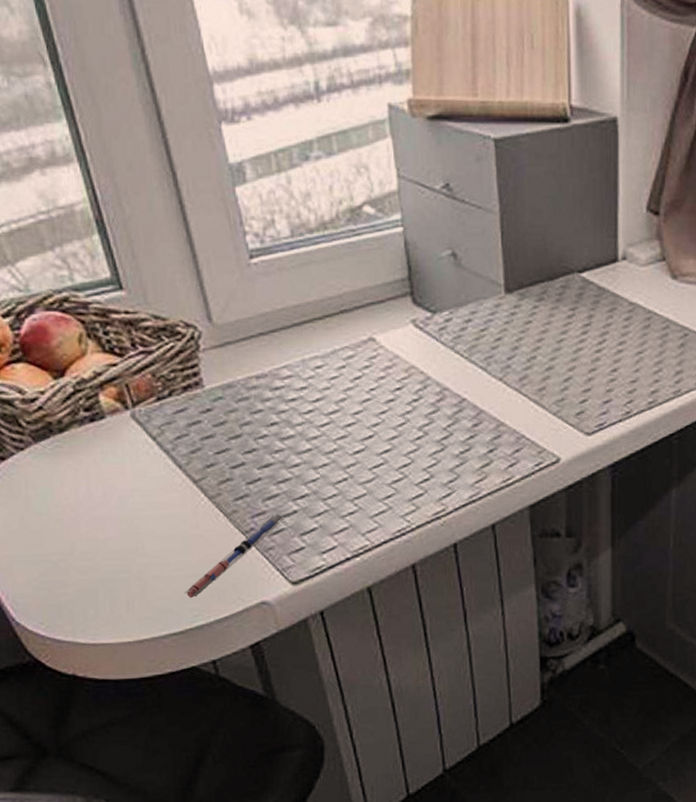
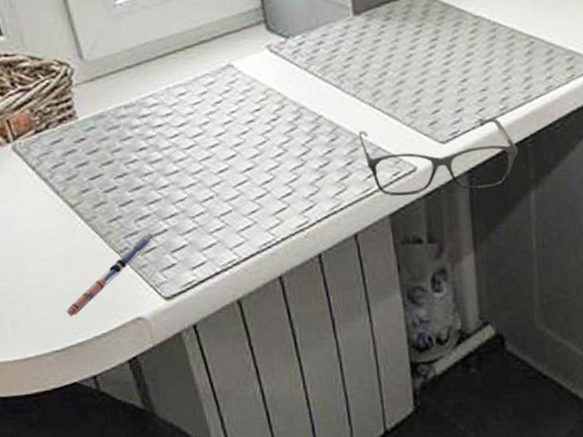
eyeglasses: none [503,411,664,487] -> present [358,117,519,196]

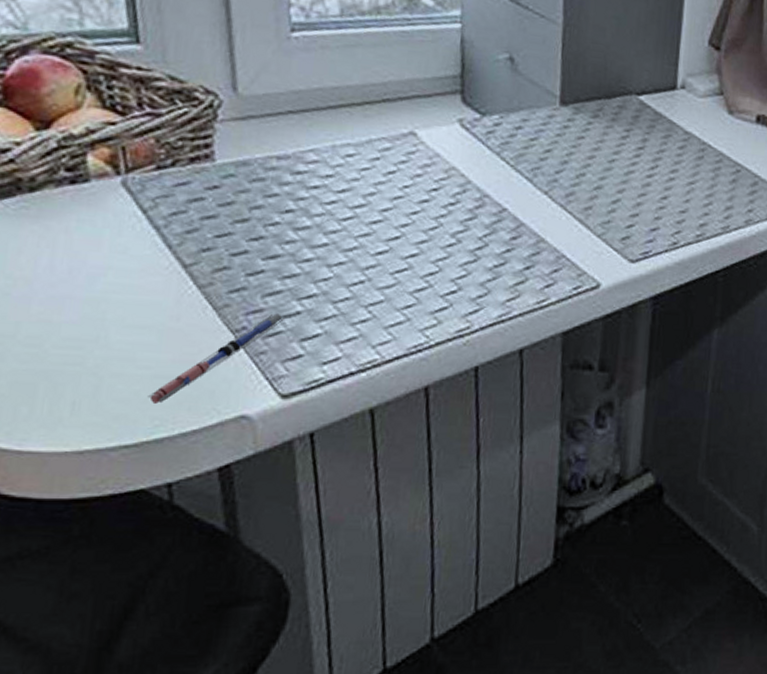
eyeglasses: present [358,117,519,196] -> none [543,232,709,319]

